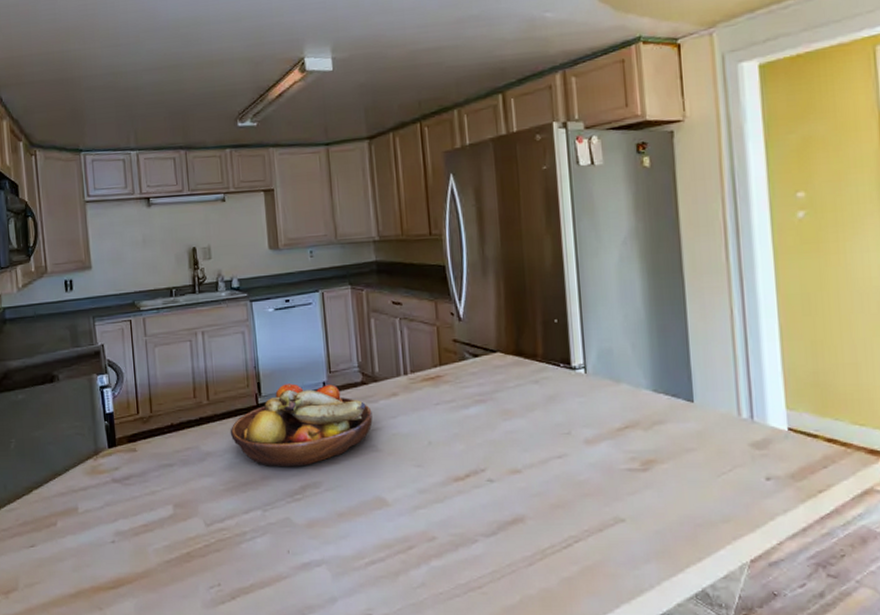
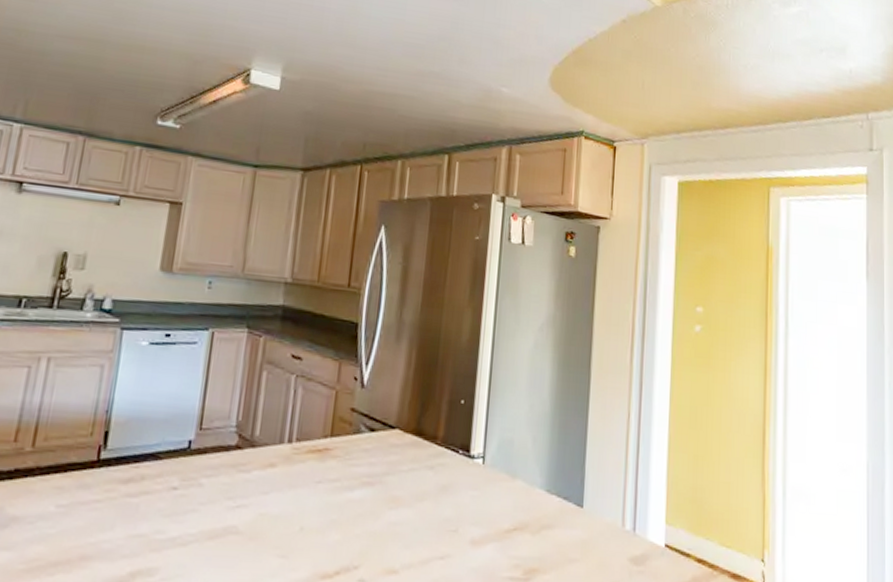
fruit bowl: present [230,383,373,467] -> none [51,437,241,547]

